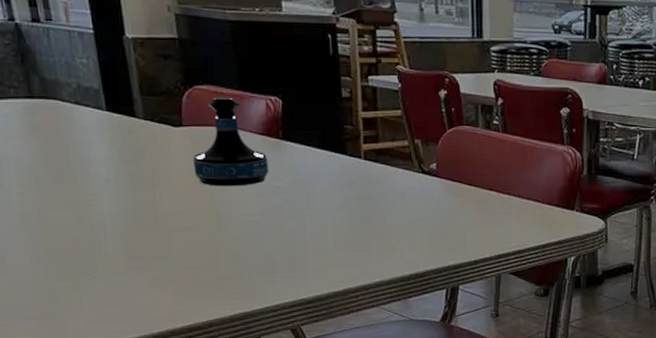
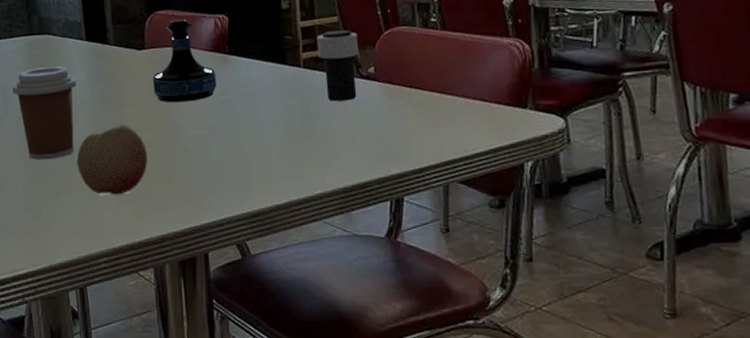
coffee cup: none [9,138,97,241] -> present [13,66,76,160]
fruit: none [100,207,189,281] -> present [76,125,147,195]
cup: none [378,124,422,194] -> present [316,29,359,101]

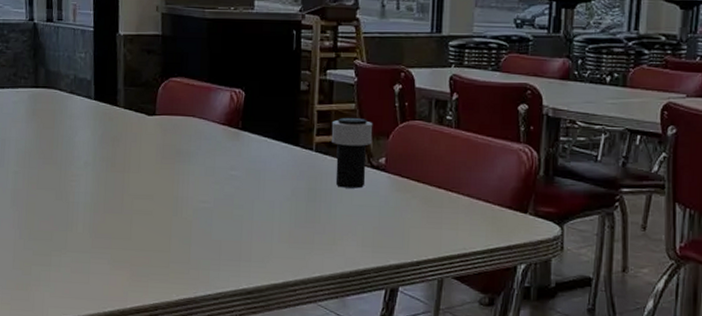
coffee cup: present [13,66,76,160] -> none [11,123,81,218]
fruit: present [76,125,147,195] -> none [73,189,147,260]
tequila bottle: present [152,19,217,103] -> none [160,88,226,174]

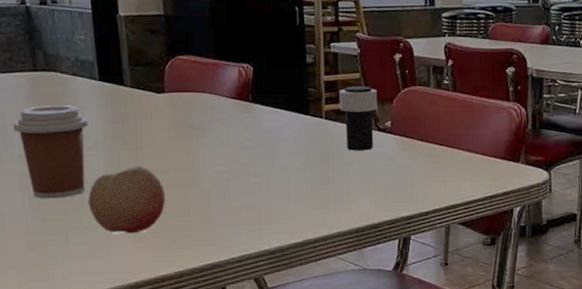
coffee cup: none [11,123,81,218] -> present [13,105,88,199]
fruit: none [73,189,147,260] -> present [88,166,165,234]

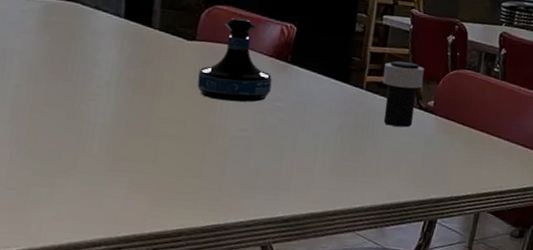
coffee cup: present [13,105,88,199] -> none [14,35,104,136]
fruit: present [88,166,165,234] -> none [86,112,177,184]
tequila bottle: none [172,65,239,147] -> present [197,17,273,103]

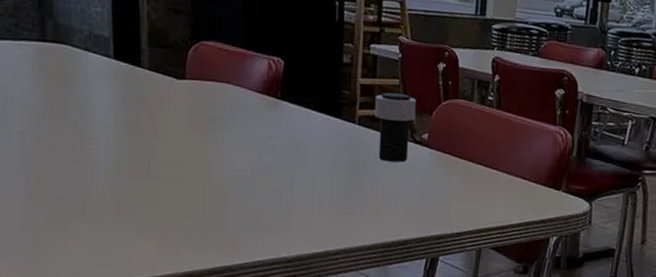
tequila bottle: present [197,17,273,103] -> none [191,53,264,142]

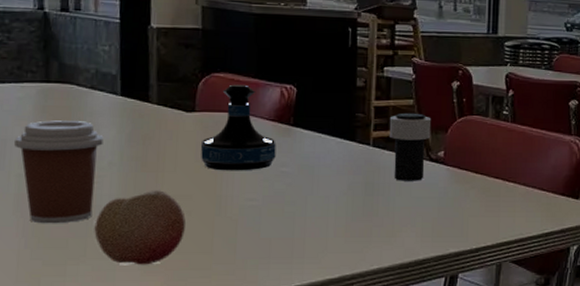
coffee cup: none [15,80,99,182] -> present [14,120,104,224]
fruit: none [92,155,178,228] -> present [94,190,186,265]
tequila bottle: none [191,53,264,142] -> present [200,84,276,171]

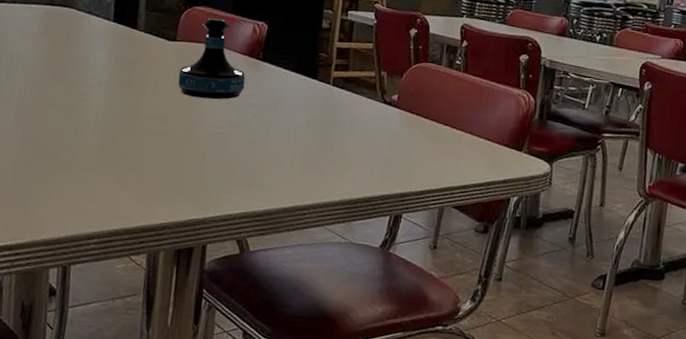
coffee cup: present [14,120,104,224] -> none [20,40,96,135]
fruit: present [94,190,186,265] -> none [80,111,161,180]
cup: present [389,112,432,181] -> none [348,55,389,122]

